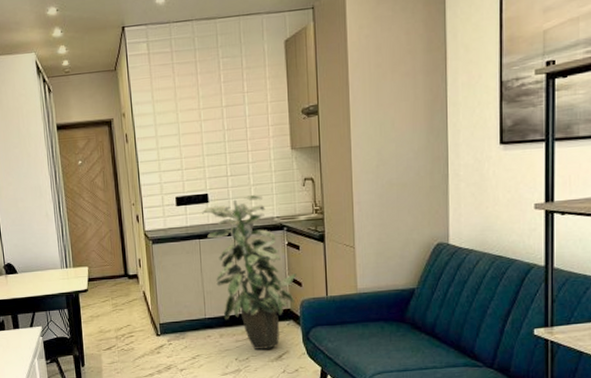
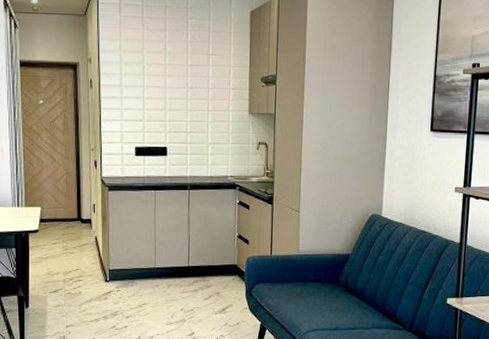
indoor plant: present [202,194,297,350] -> none [160,152,245,302]

